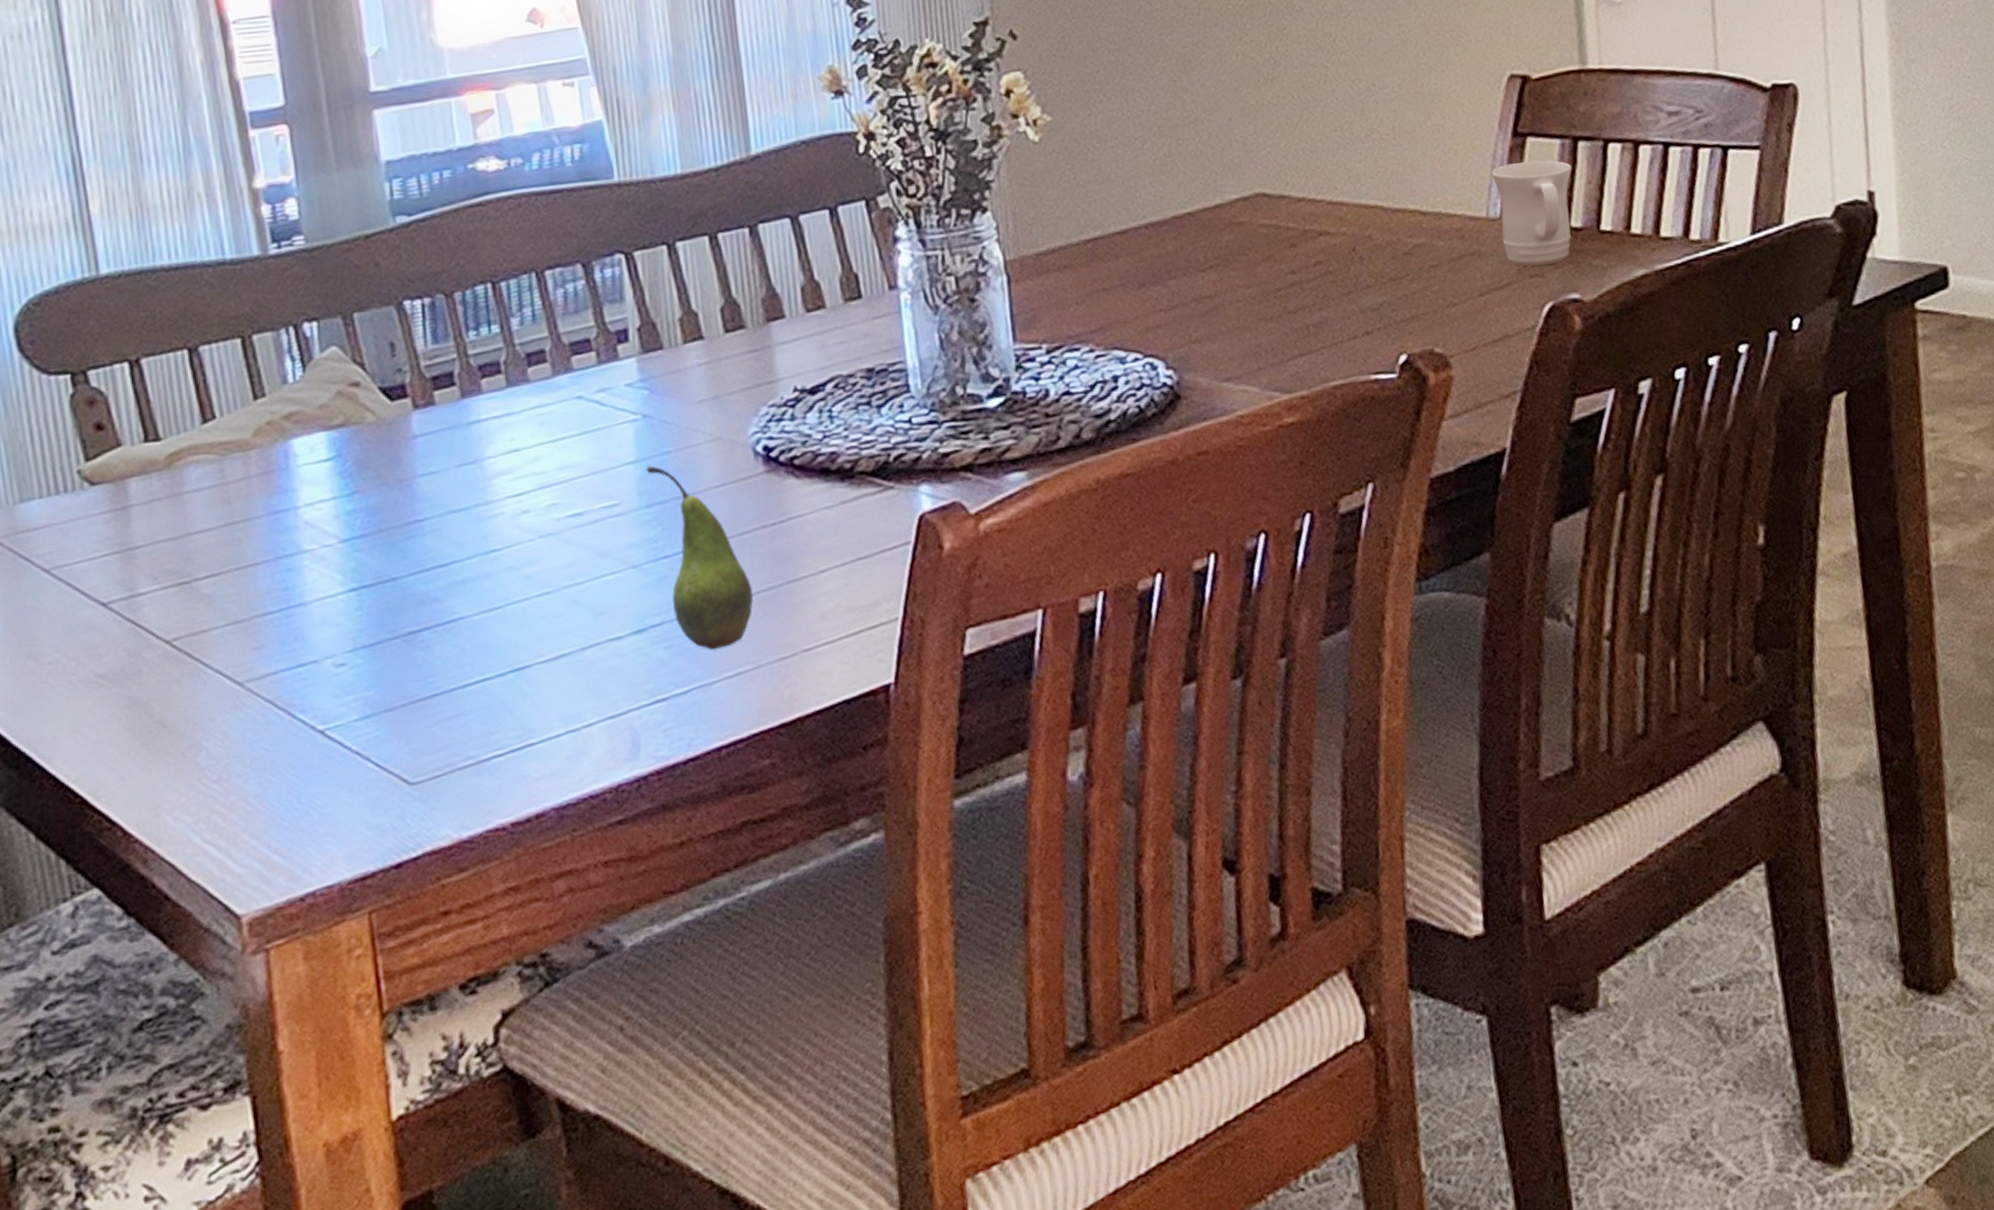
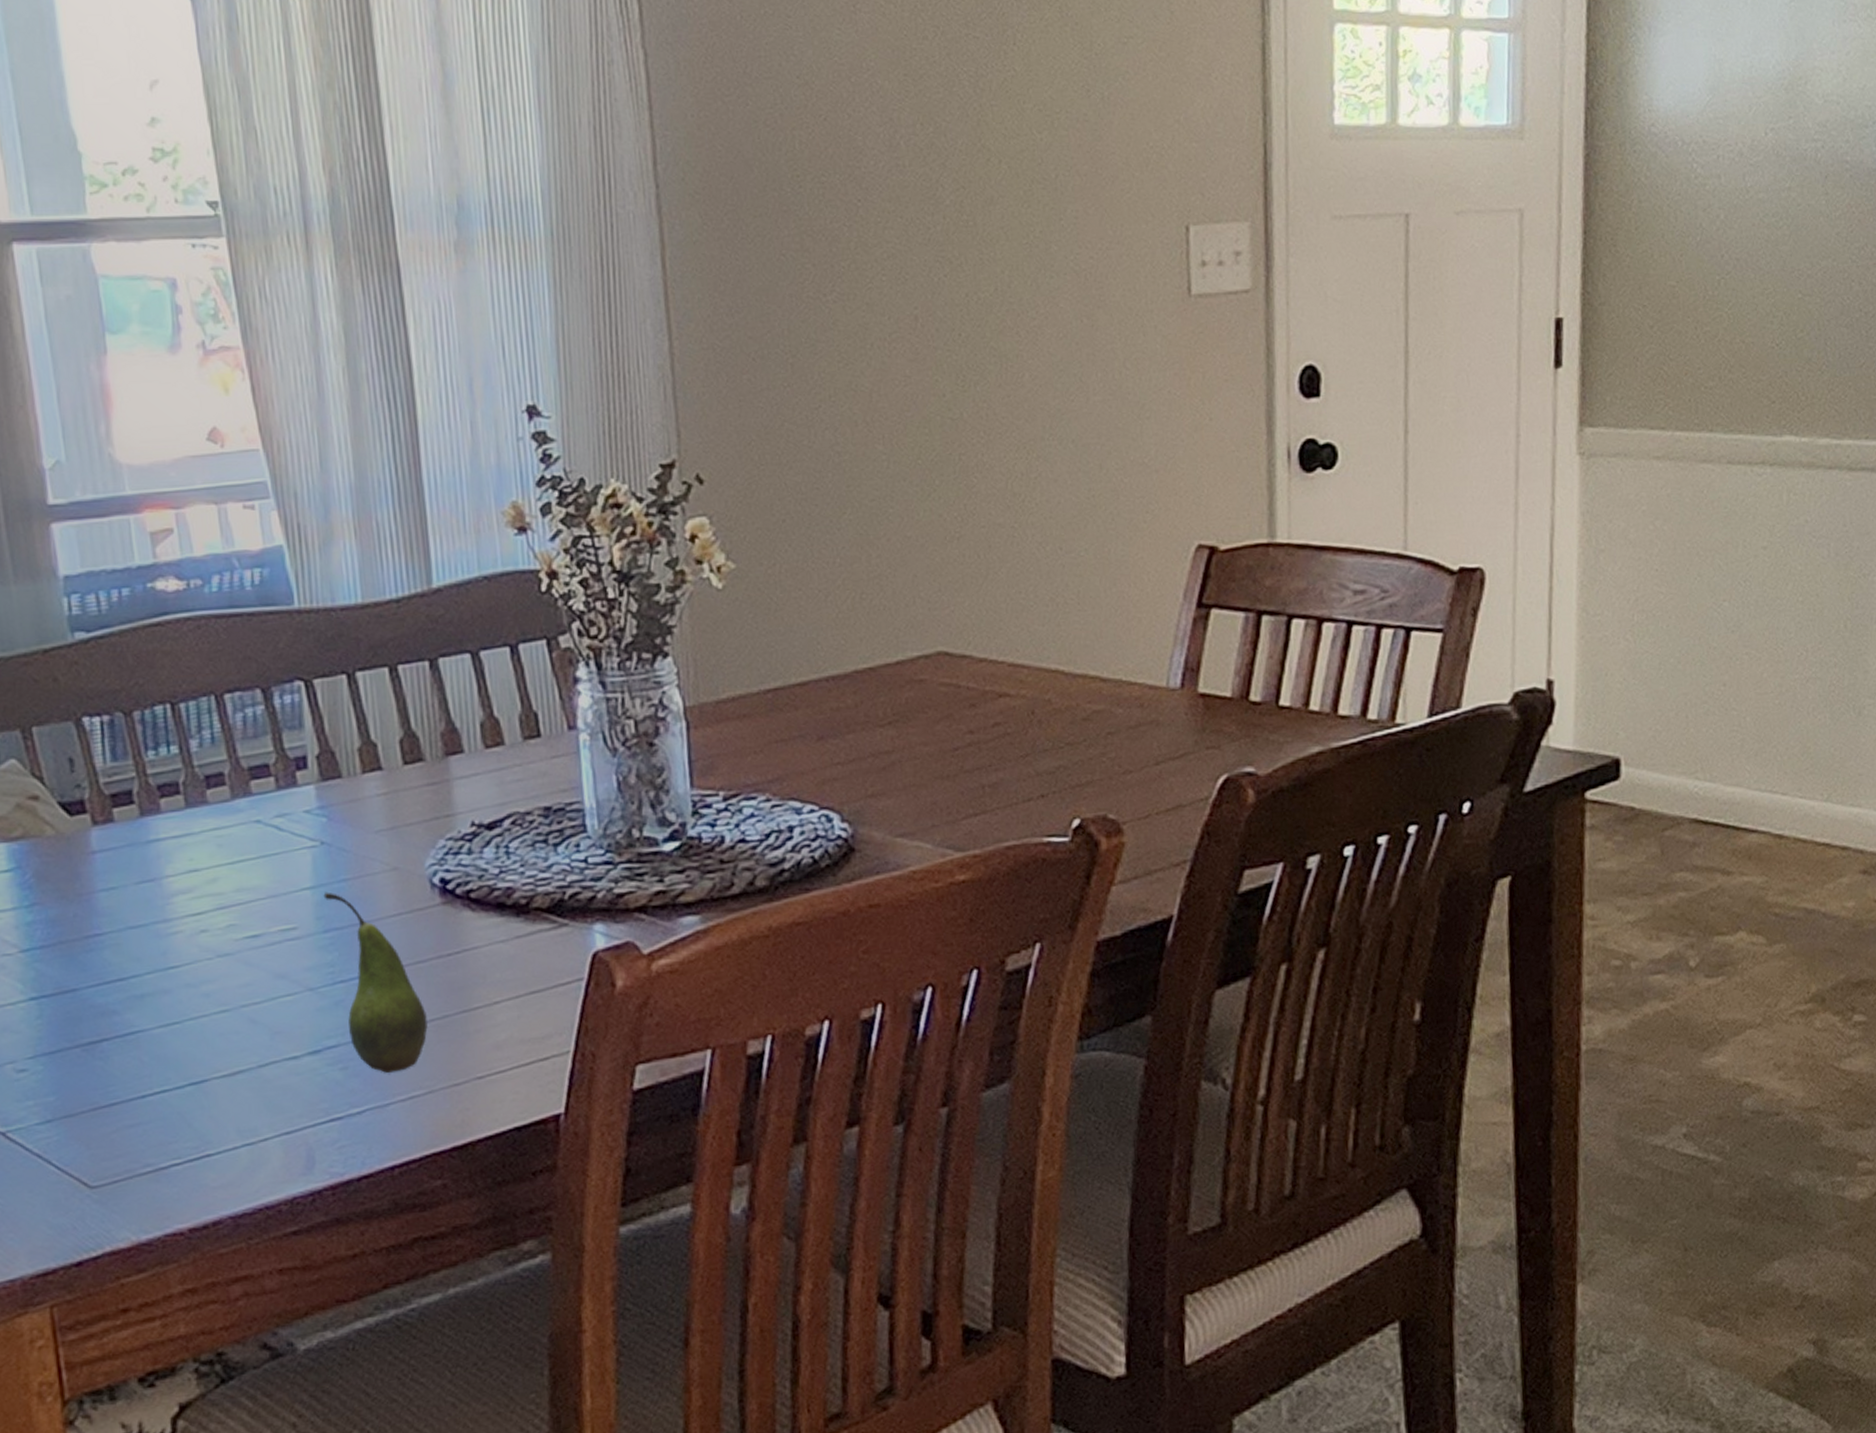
mug: present [1491,160,1573,267] -> none [1173,633,1255,739]

